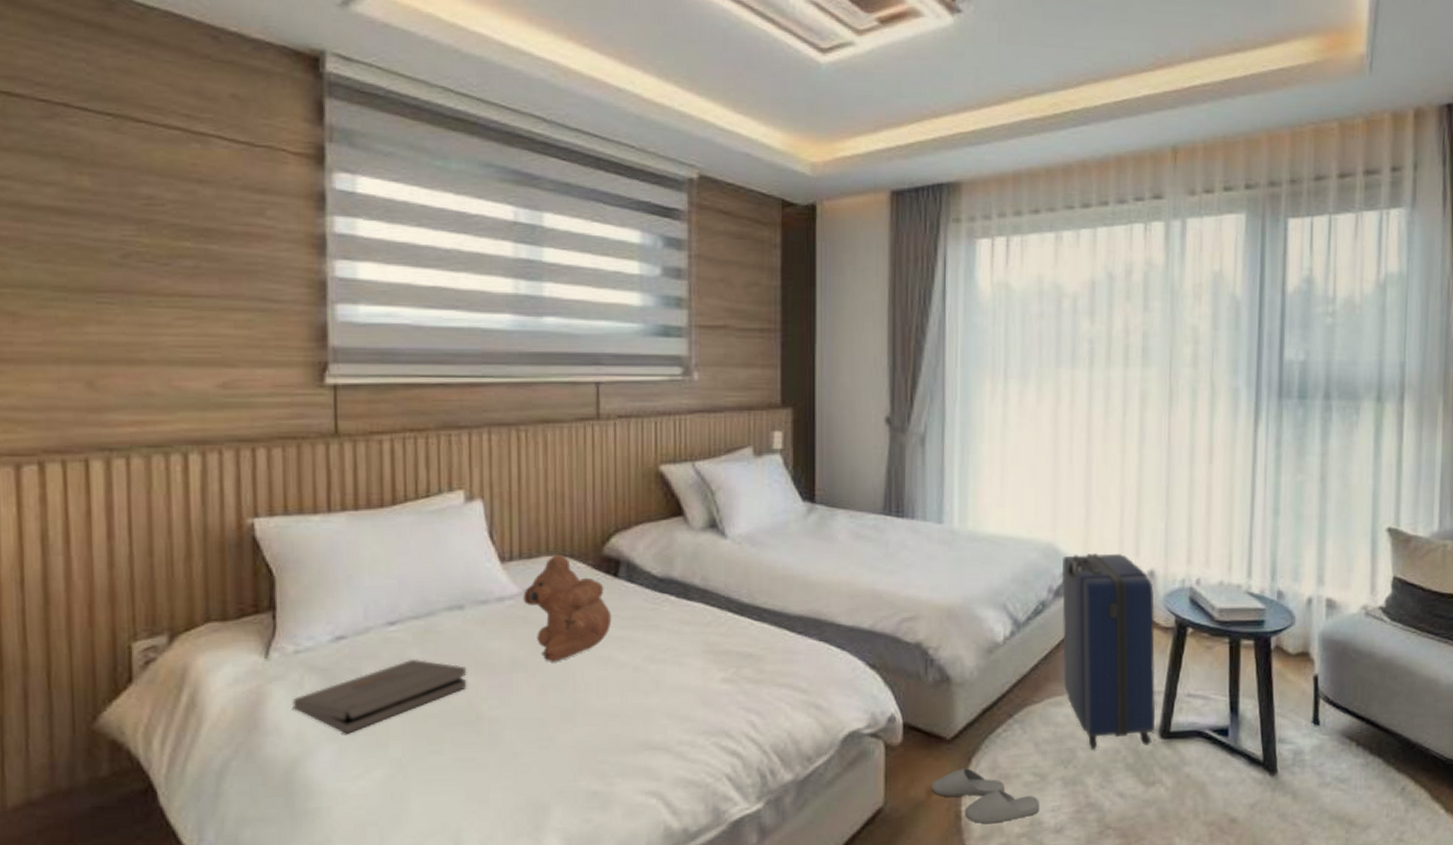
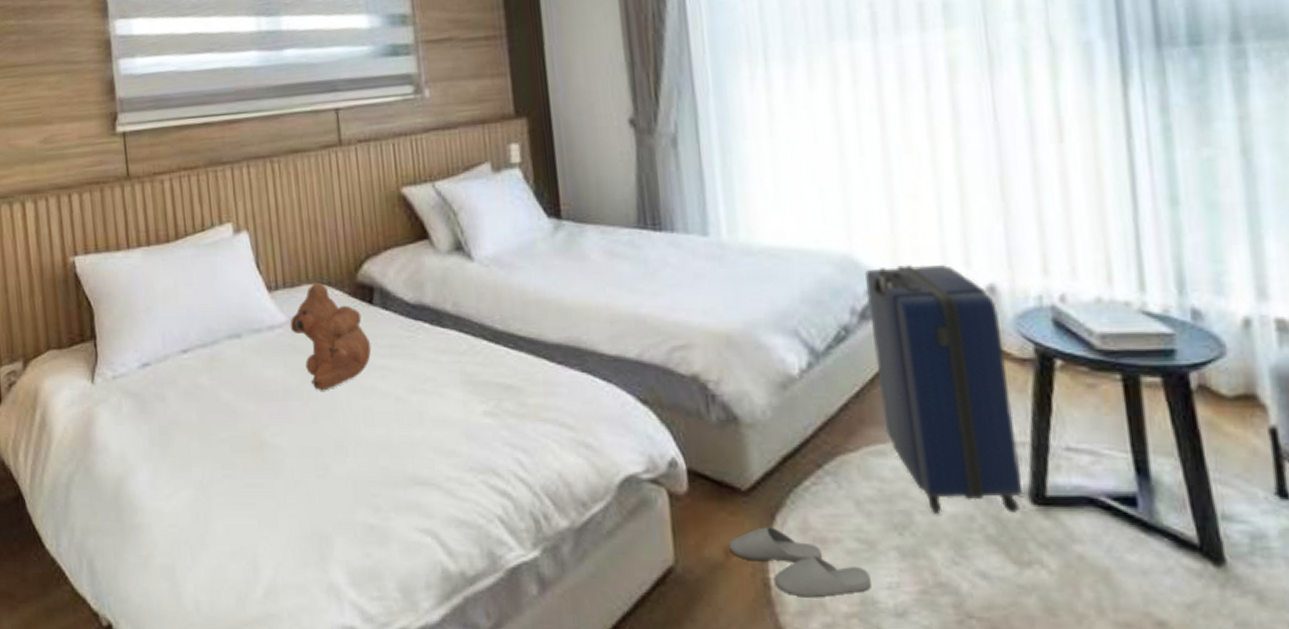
pizza box: present [292,658,467,734] -> none [114,385,250,455]

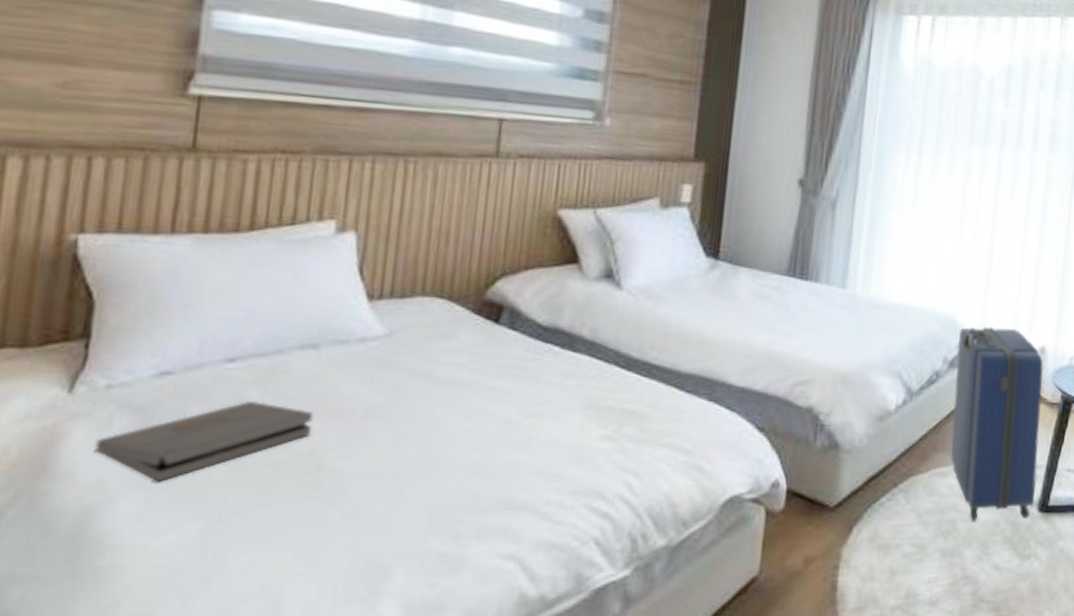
pizza box: none [114,385,250,455] -> present [94,400,314,482]
teddy bear: present [290,281,372,390] -> none [388,295,488,410]
slippers: present [729,527,871,598] -> none [809,537,917,596]

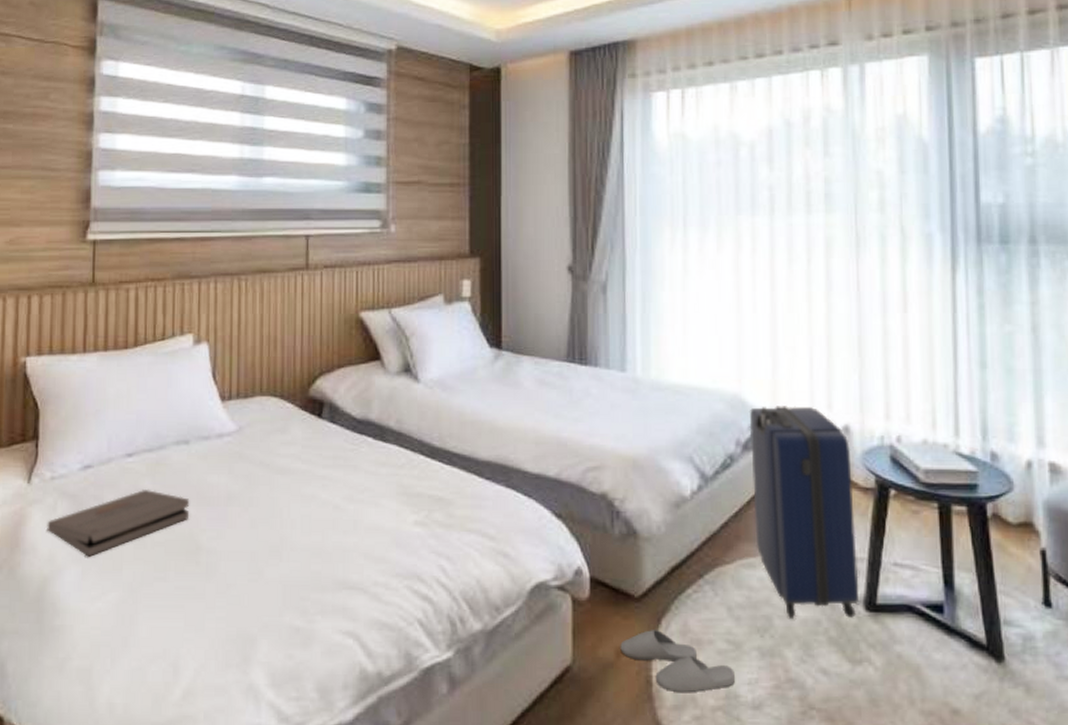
slippers: none [809,537,917,596] -> present [620,630,735,693]

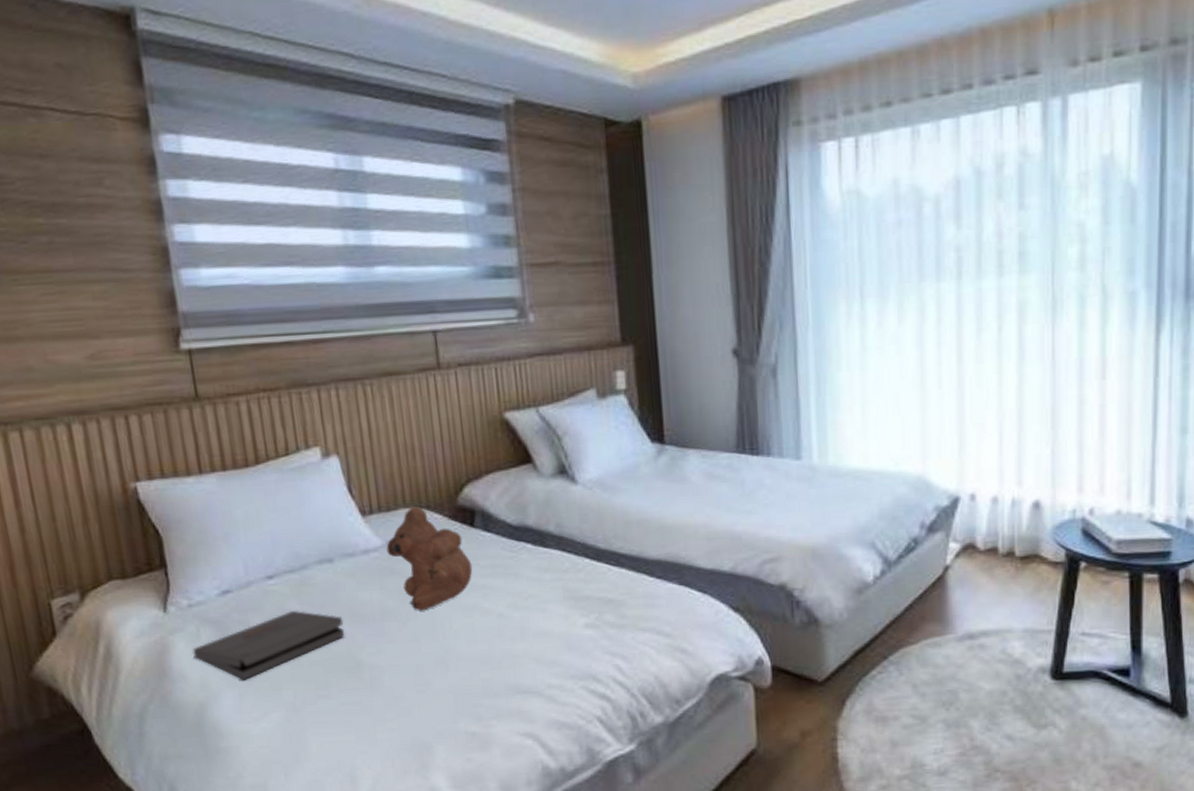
teddy bear: none [239,394,316,497] -> present [386,505,473,610]
slippers: present [620,630,735,693] -> none [805,711,920,766]
suitcase: present [749,406,859,618] -> none [934,484,1046,691]

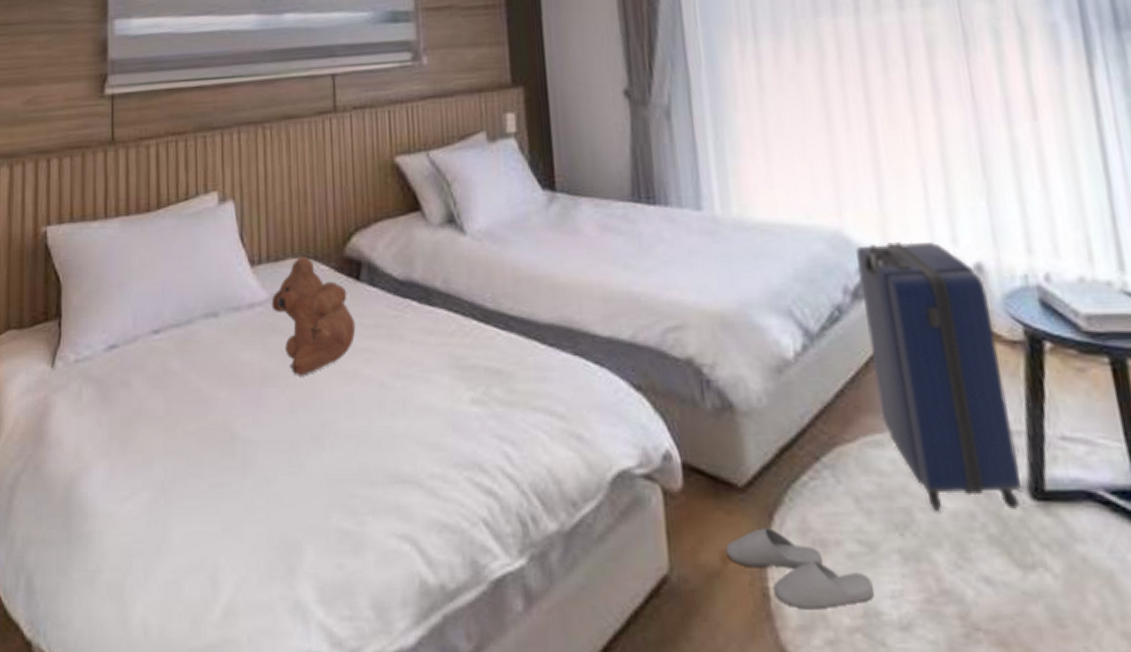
pizza box: present [192,610,345,680] -> none [72,370,222,451]
slippers: none [805,711,920,766] -> present [726,528,874,610]
suitcase: none [934,484,1046,691] -> present [855,242,1021,511]

